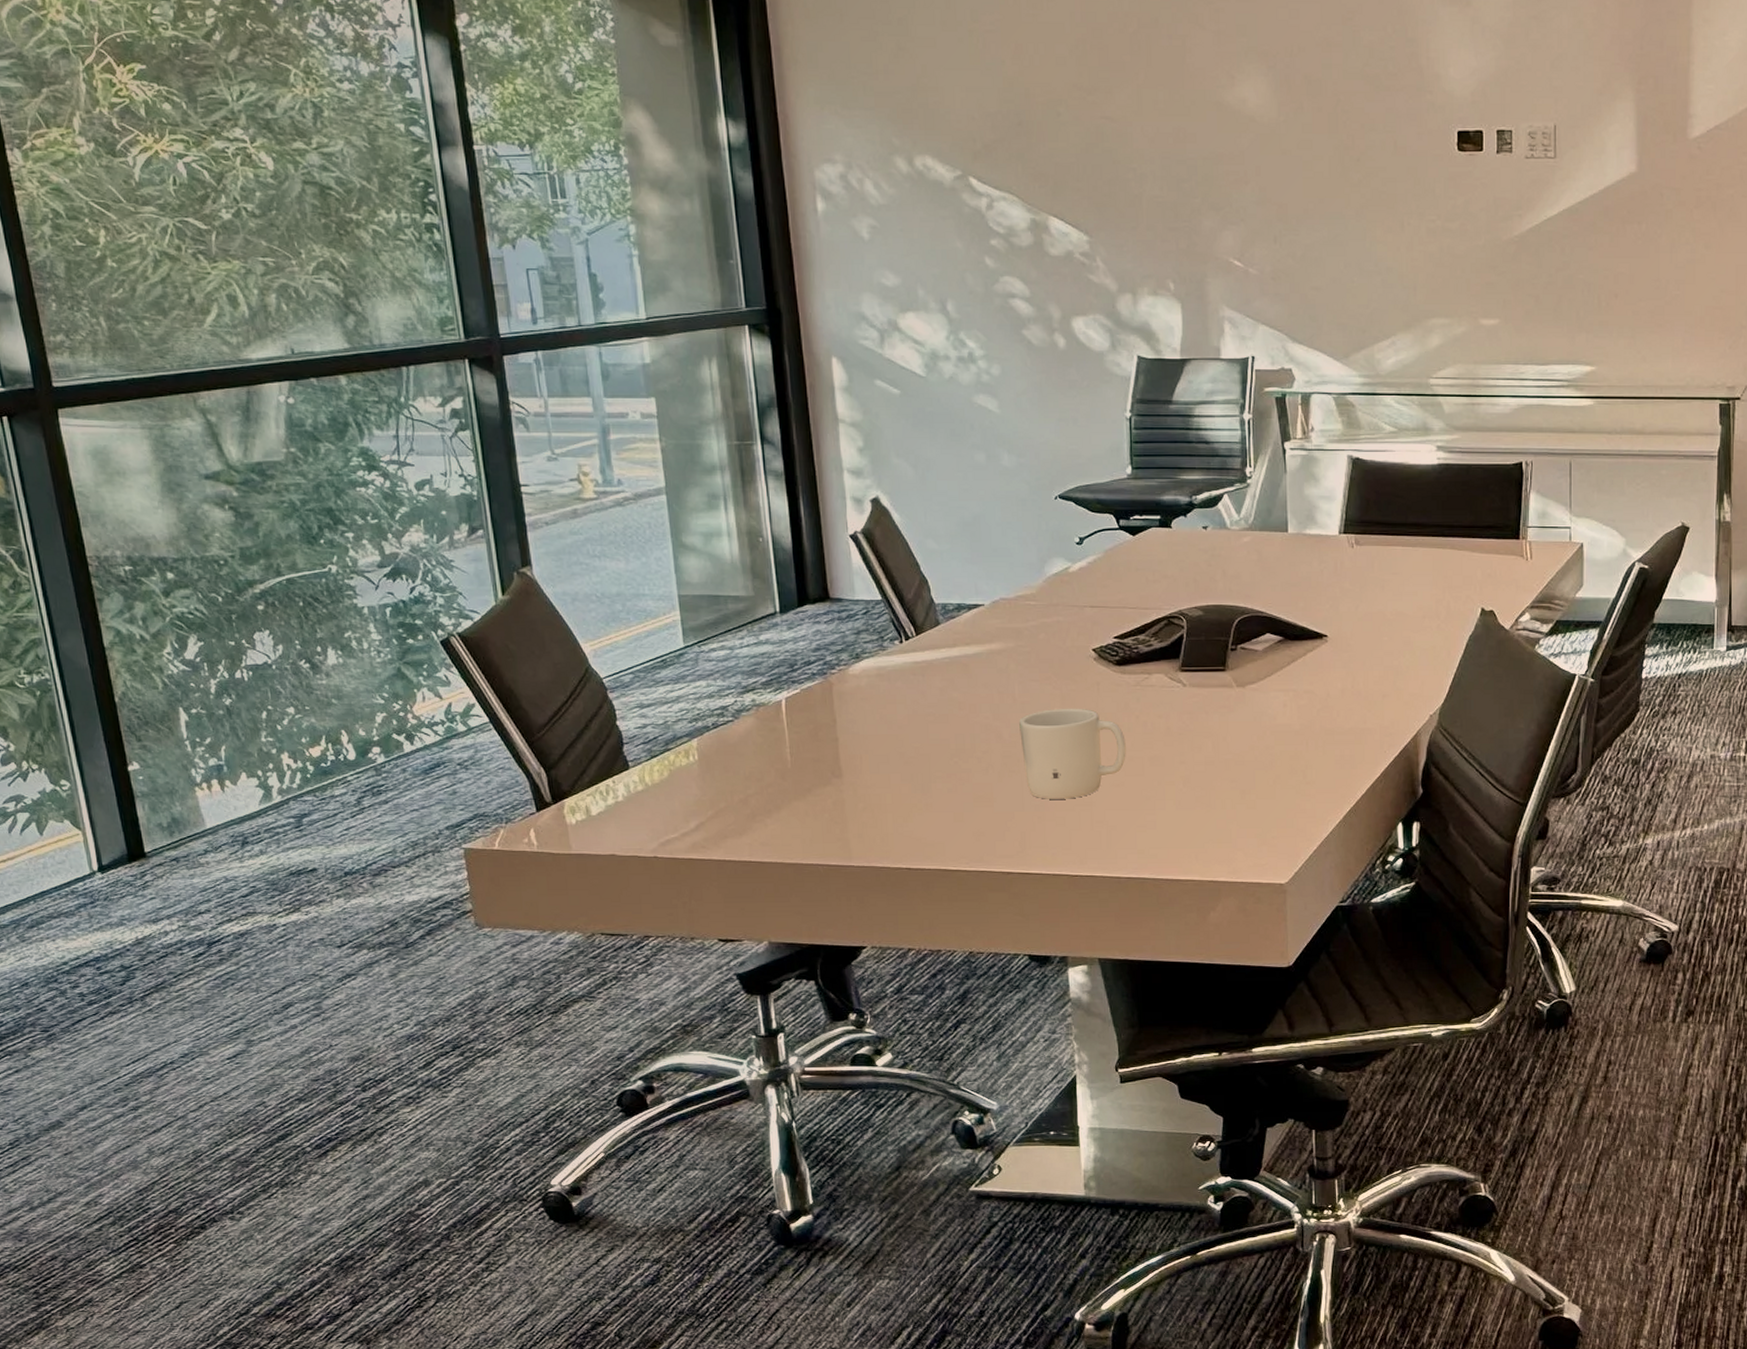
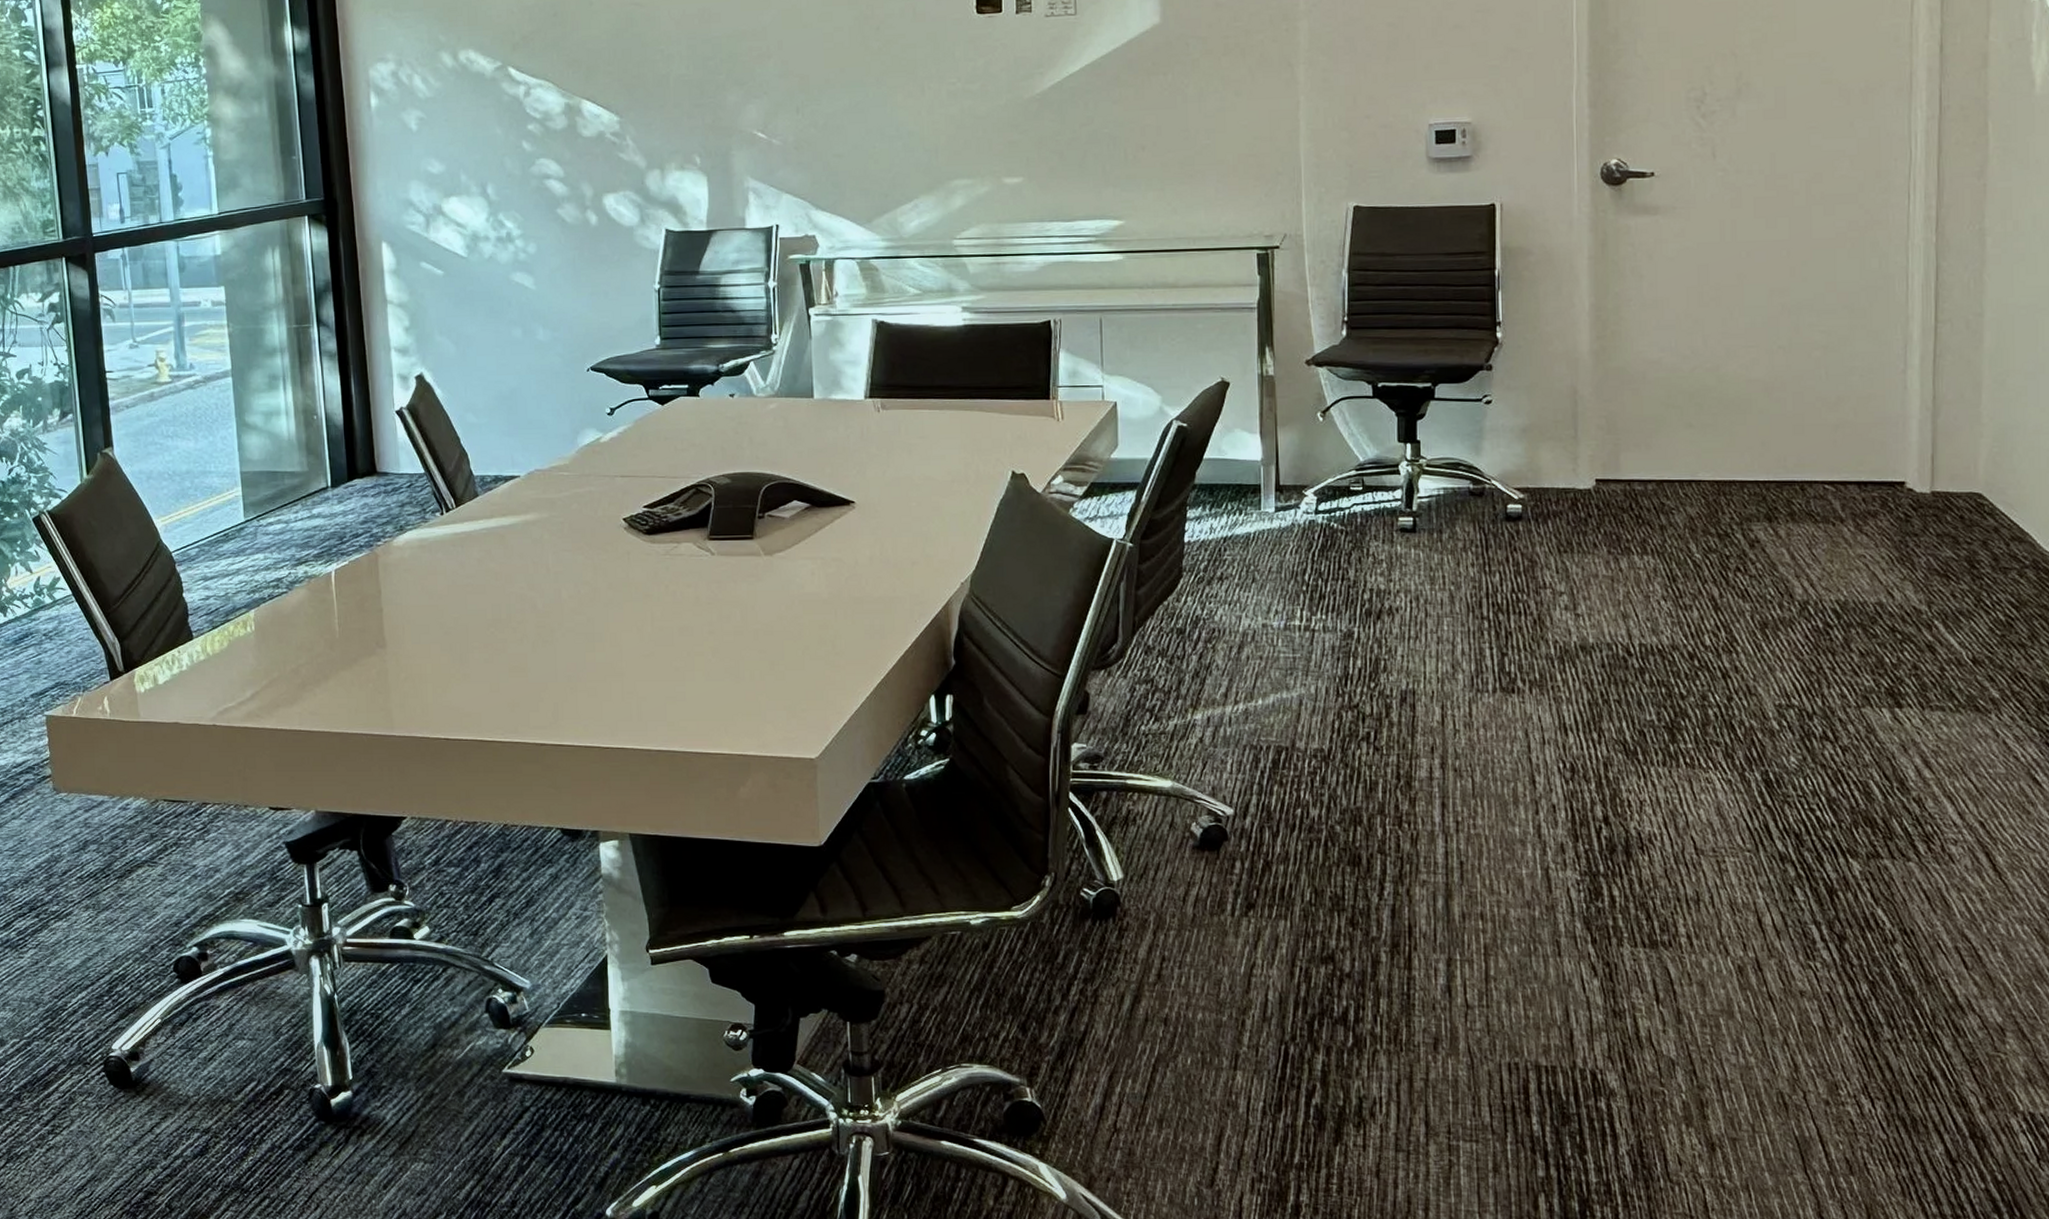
mug: present [1019,708,1126,799] -> none [553,577,656,670]

